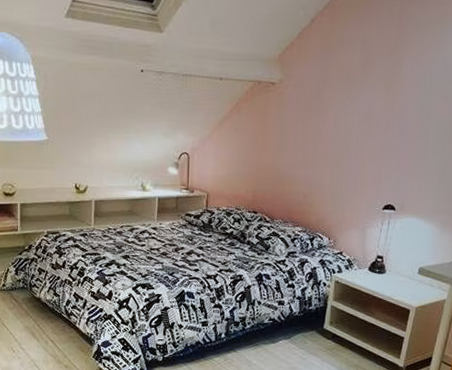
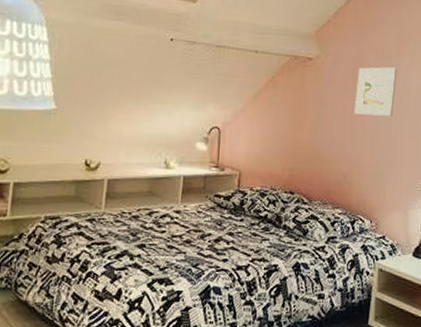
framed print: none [315,88,362,138] -> present [353,67,397,116]

